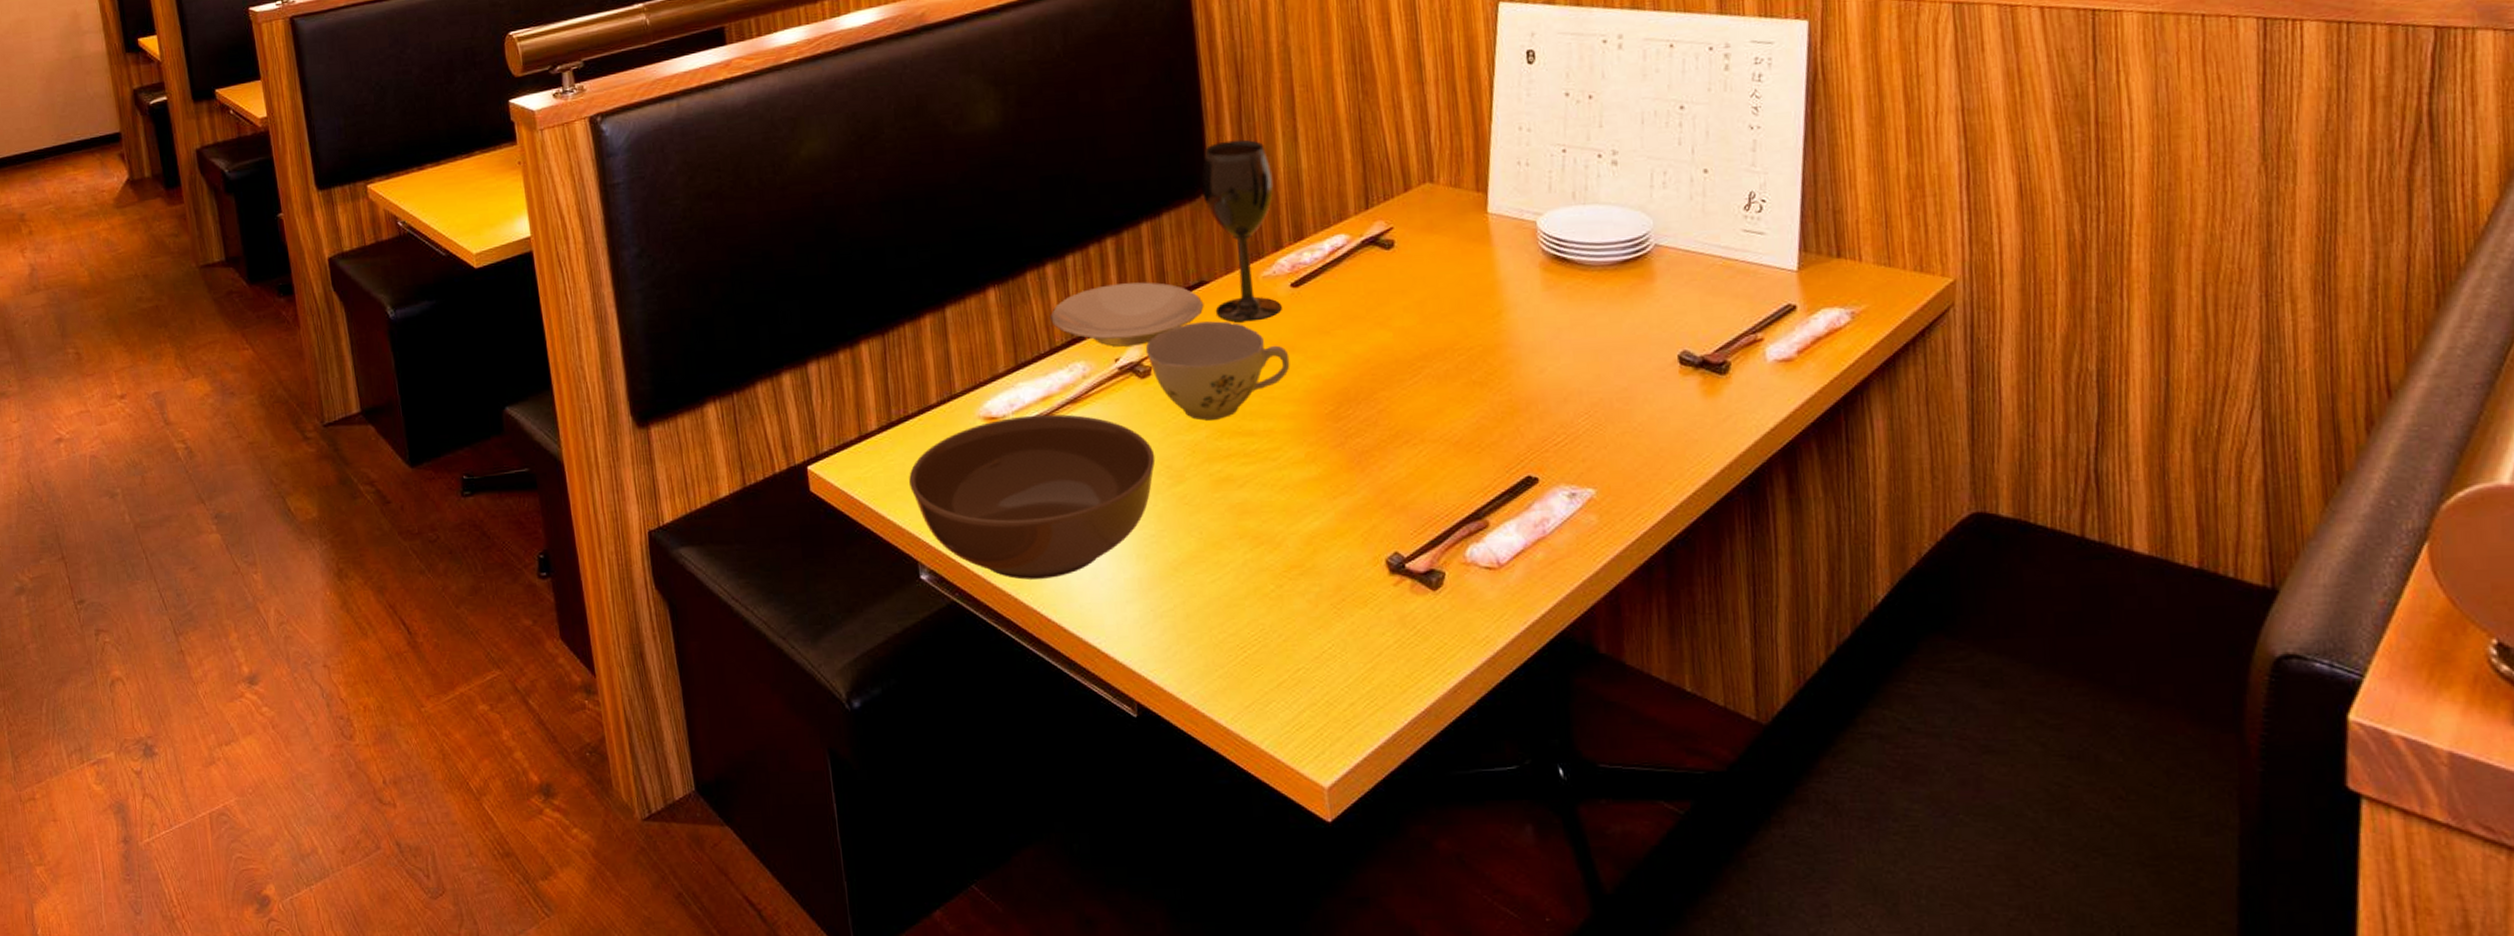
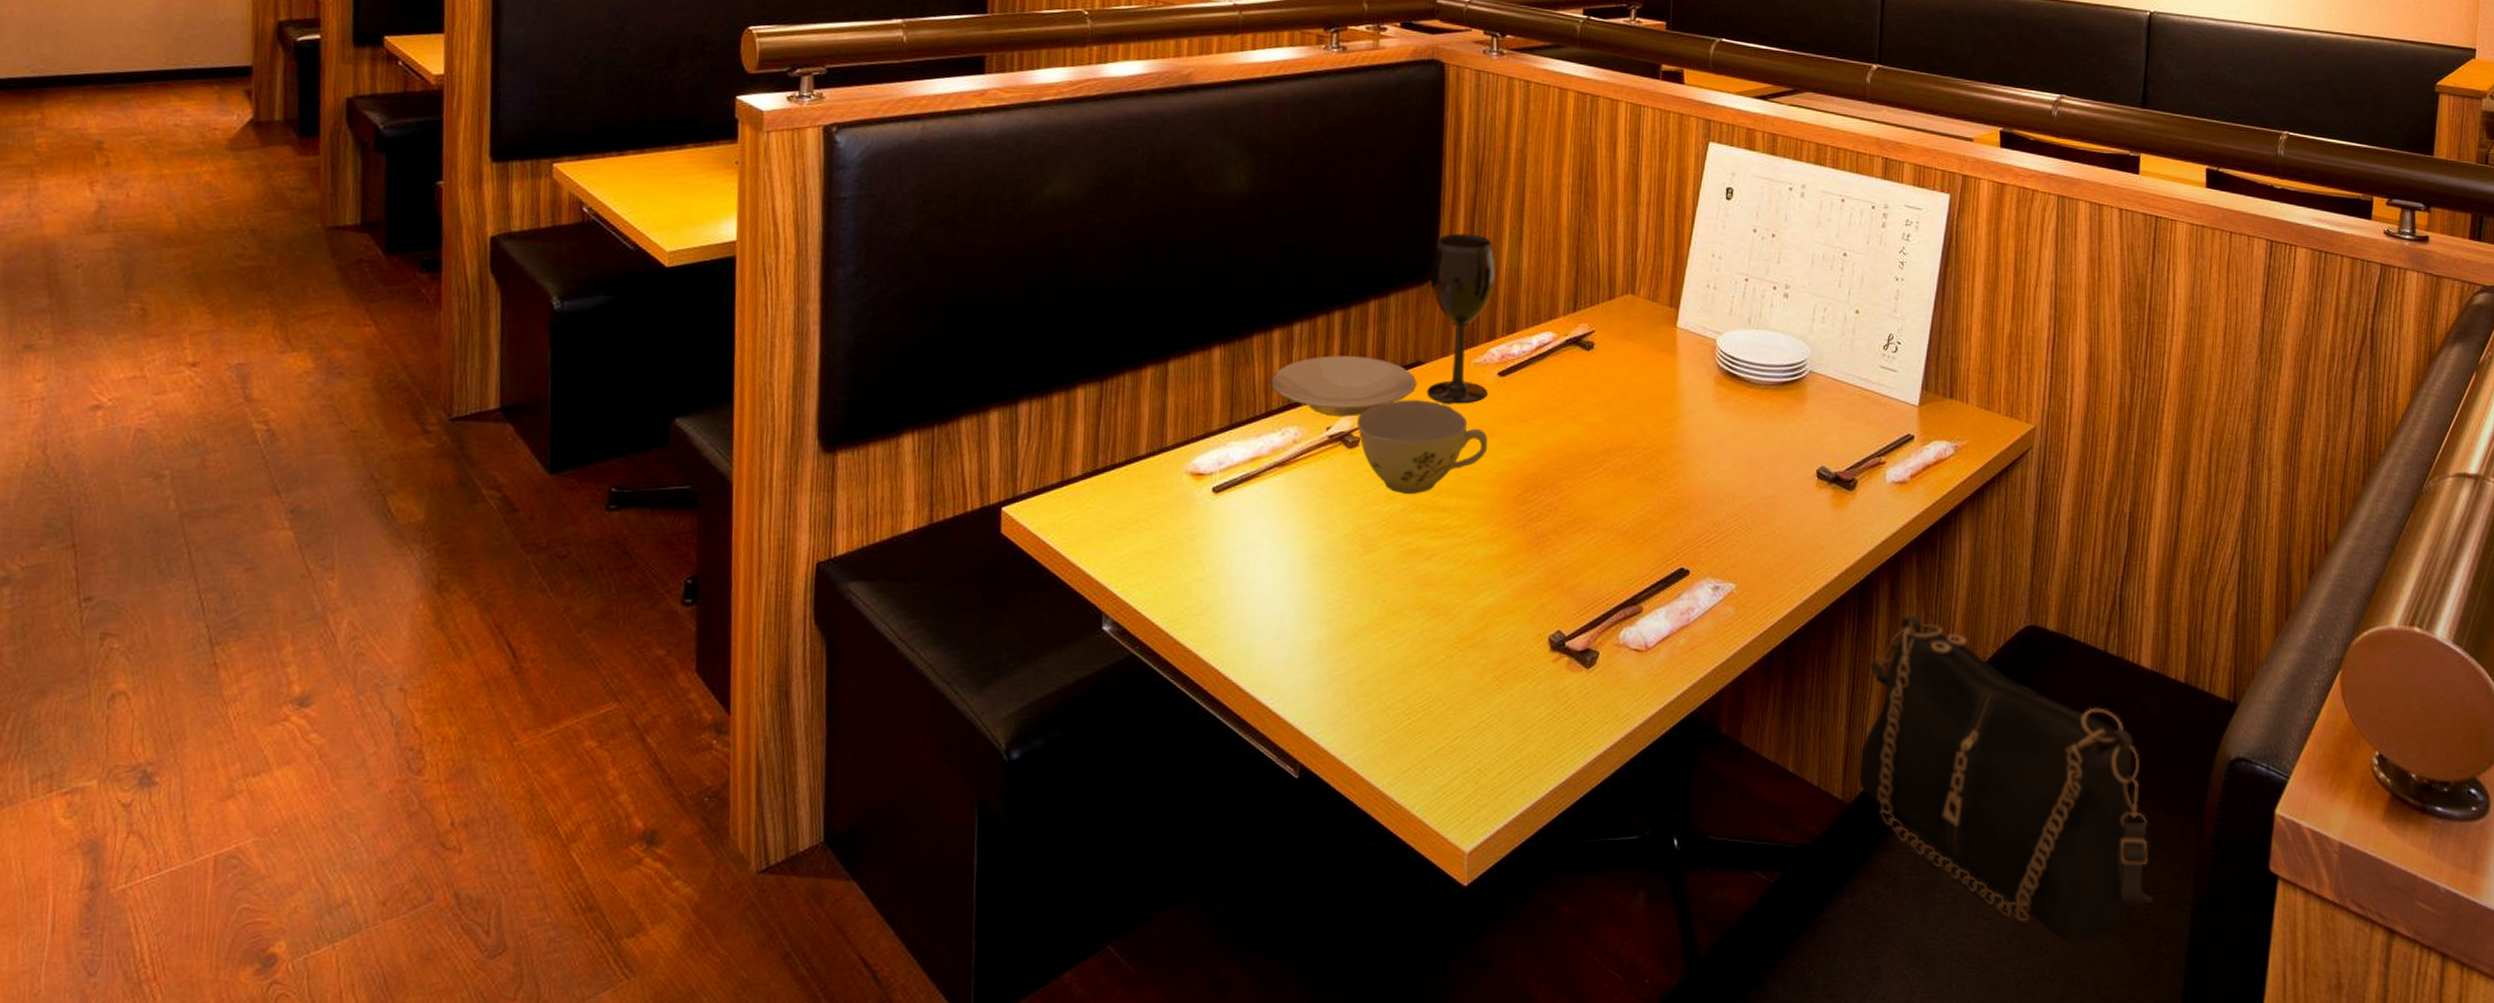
bowl: present [909,414,1156,580] -> none [1106,474,1352,637]
handbag: none [1771,511,2183,879] -> present [1858,616,2153,945]

